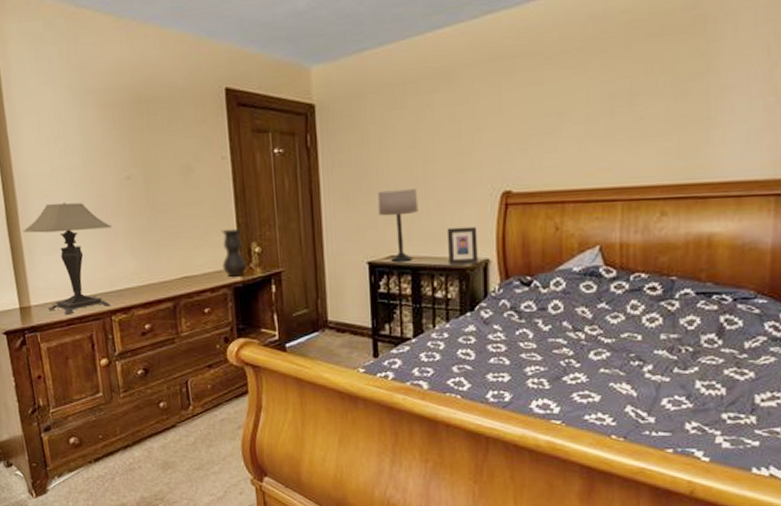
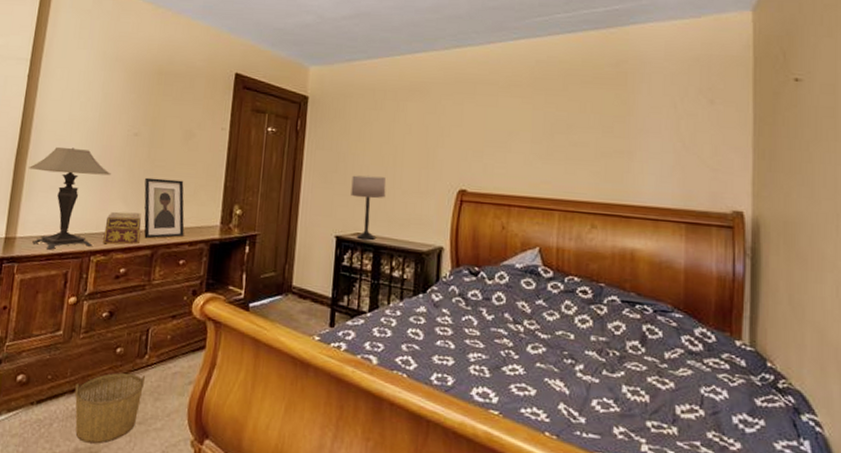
decorative box: none [118,265,159,302] -> present [103,211,142,245]
basket: none [127,424,195,491] -> present [74,373,146,444]
picture frame: none [148,223,204,291] -> present [144,177,185,239]
vase: present [220,228,247,277] -> none [203,190,228,234]
picture frame: present [446,226,478,264] -> none [407,214,435,249]

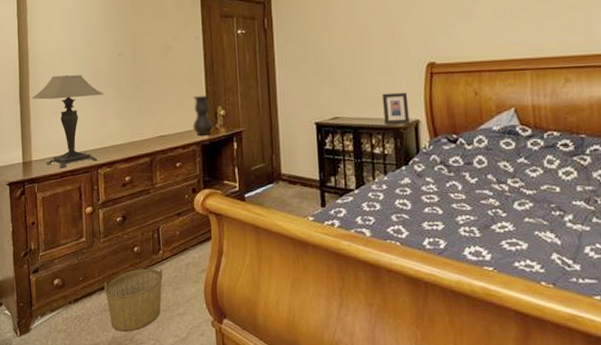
decorative box: present [103,211,142,245] -> none [106,126,138,157]
picture frame: present [144,177,185,239] -> none [133,90,177,148]
vase: none [203,190,228,234] -> present [192,95,213,135]
table lamp: present [351,175,386,241] -> none [323,61,357,123]
picture frame: none [407,214,435,249] -> present [381,92,410,124]

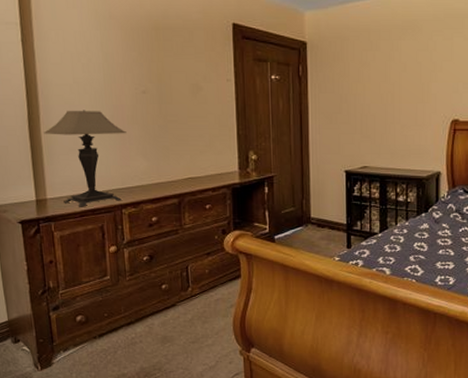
basket: present [104,268,163,332] -> none [131,304,192,362]
vase: present [192,95,213,135] -> none [223,139,244,179]
picture frame: present [381,92,410,124] -> none [408,146,432,175]

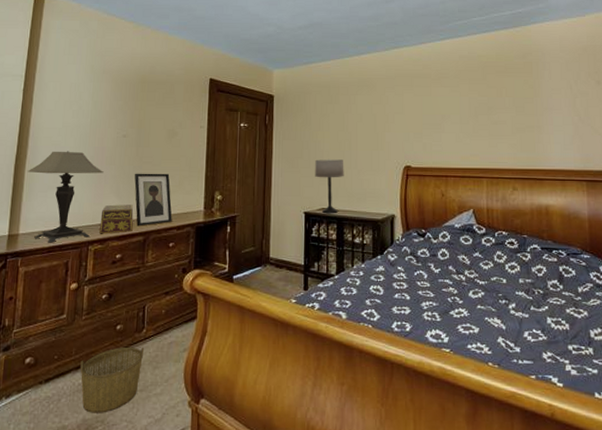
decorative box: none [130,166,166,197] -> present [99,204,134,234]
basket: none [131,304,192,362] -> present [80,346,145,413]
picture frame: none [159,132,206,189] -> present [134,173,172,226]
table lamp: none [355,113,387,172] -> present [315,158,344,214]

